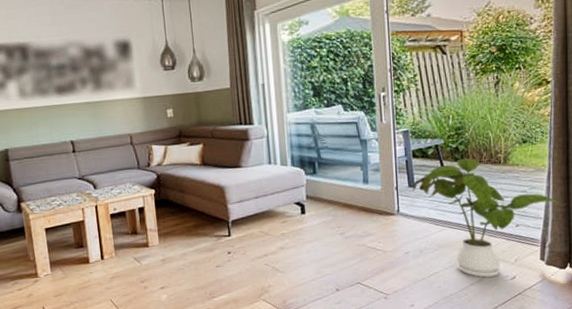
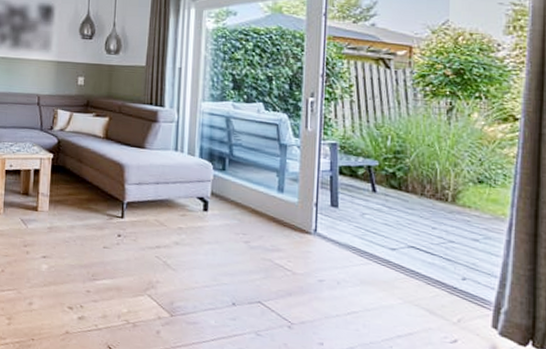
house plant: present [413,158,563,278] -> none [336,186,528,334]

